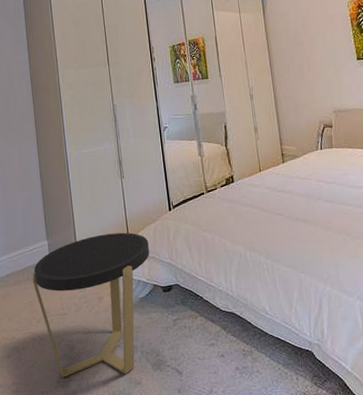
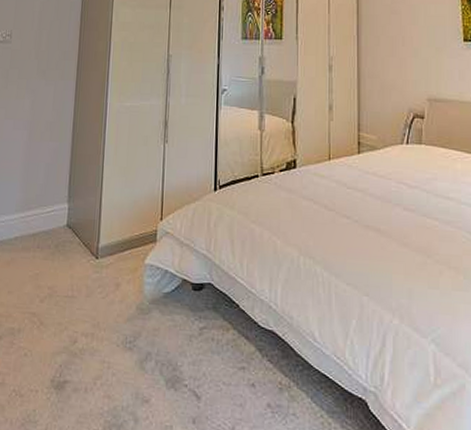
side table: present [32,232,150,378] -> none [43,206,184,387]

